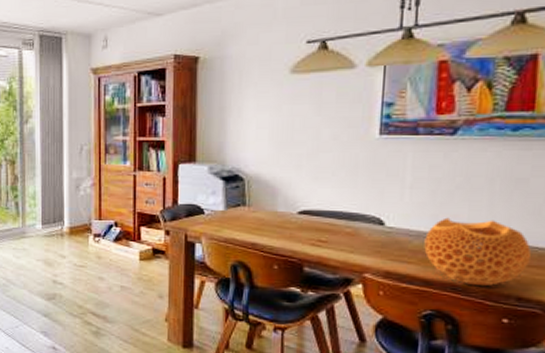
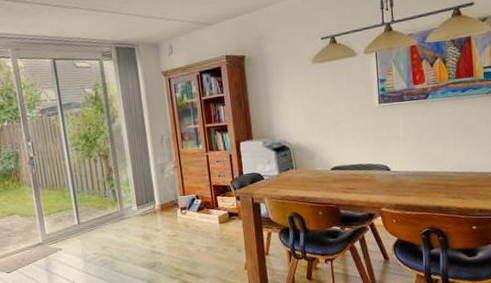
decorative bowl: present [424,217,531,287] -> none [417,157,484,206]

